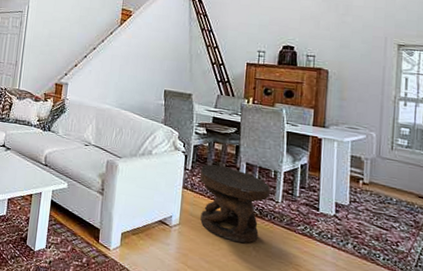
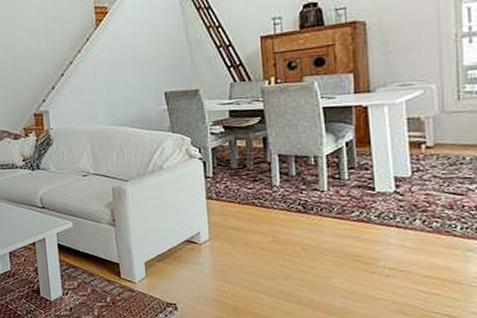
side table: present [200,164,270,243] -> none [225,164,312,246]

